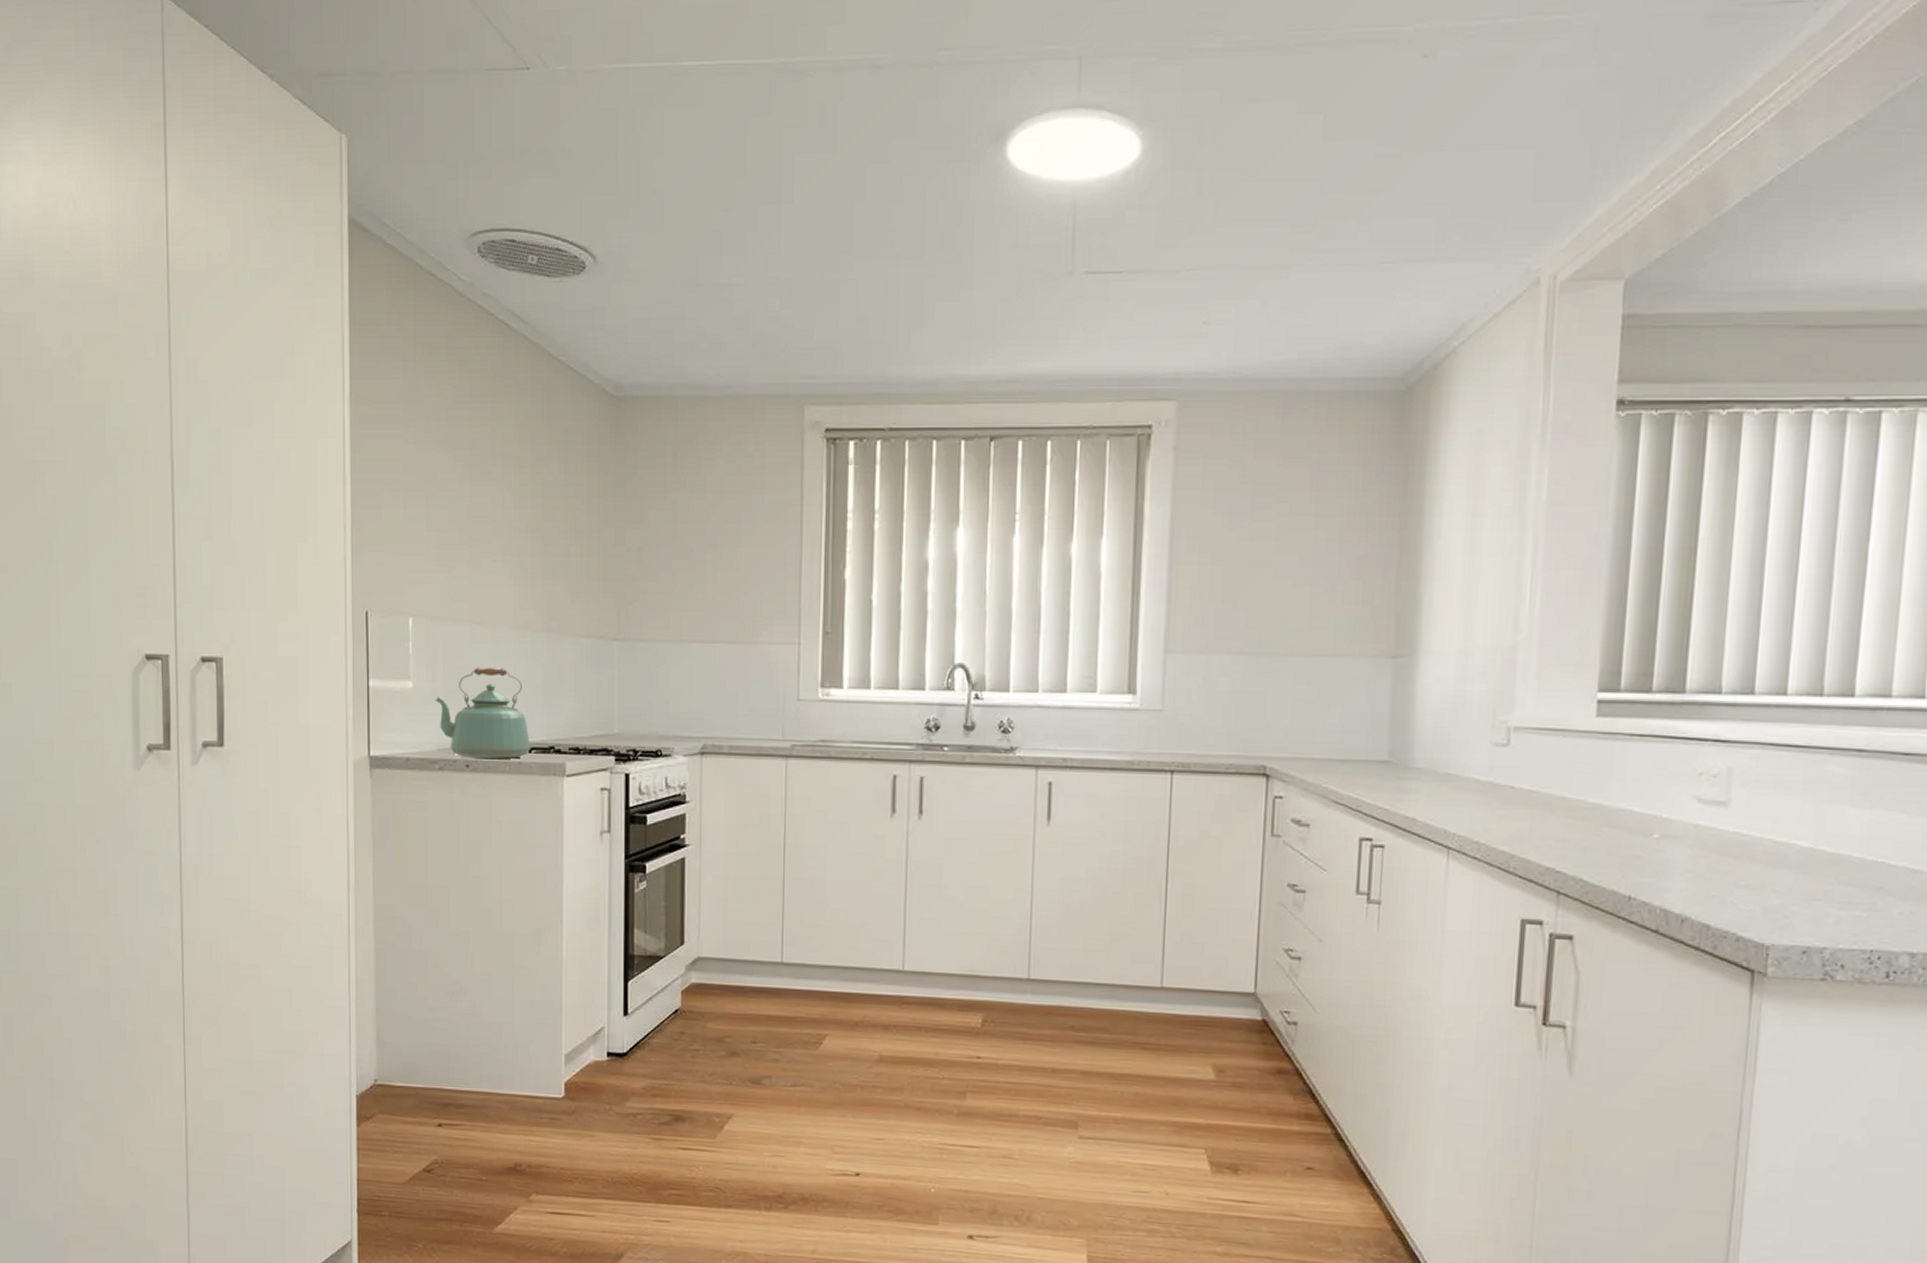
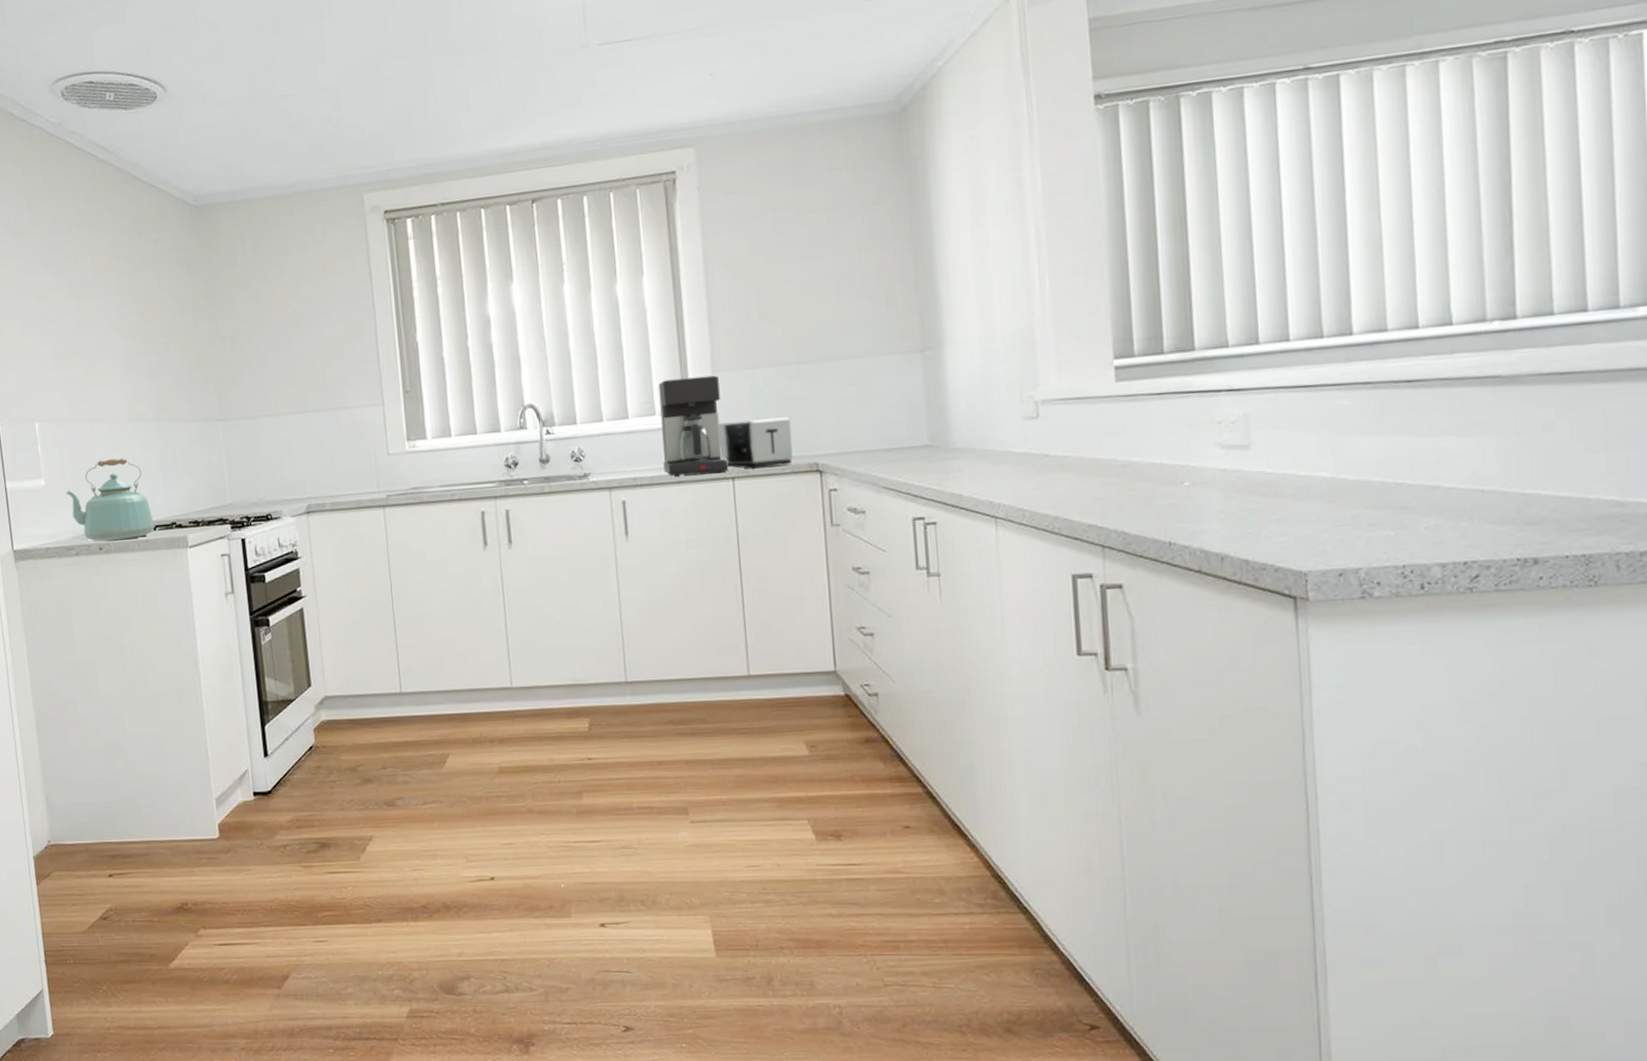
coffee maker: none [1098,655,1170,764] -> present [658,375,728,477]
toaster: none [1160,710,1242,765] -> present [718,417,794,469]

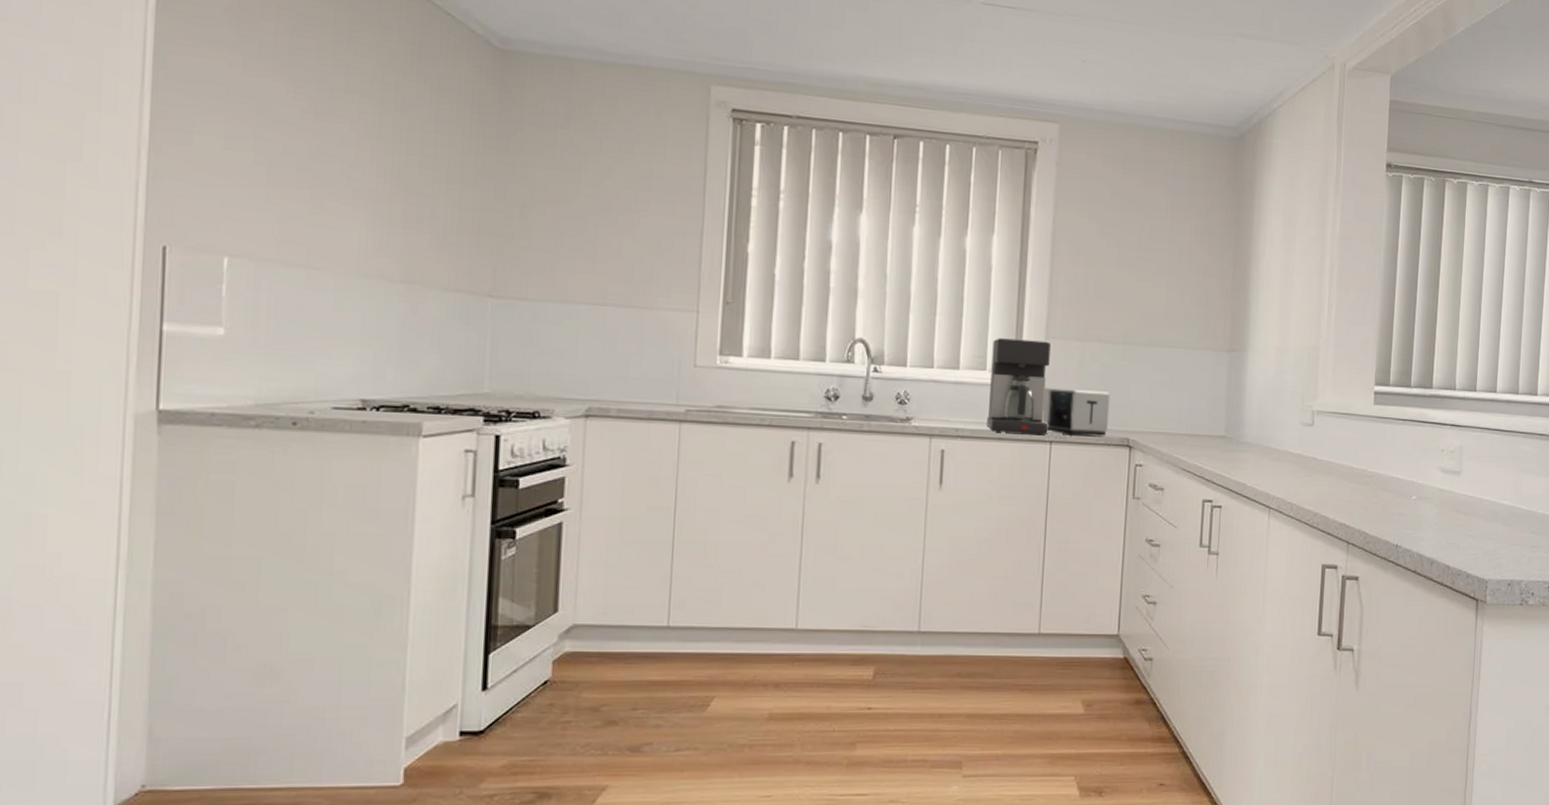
kettle: present [65,458,155,542] -> none [254,317,380,417]

